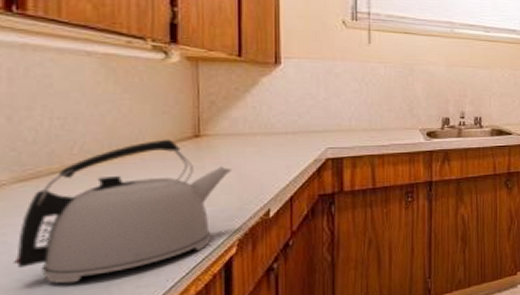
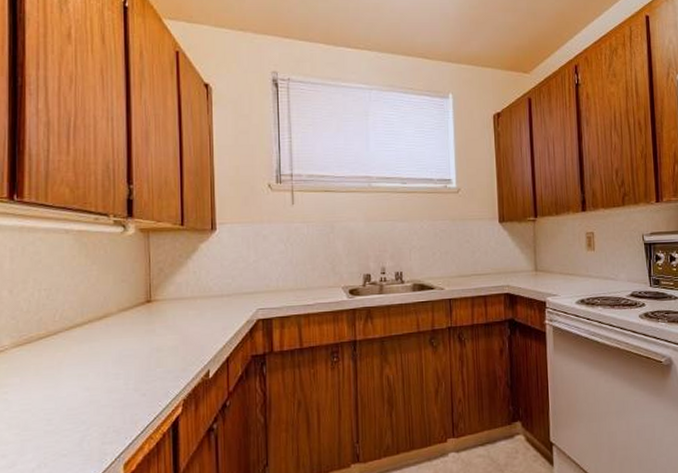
kettle: present [14,139,231,284] -> none [13,305,177,439]

